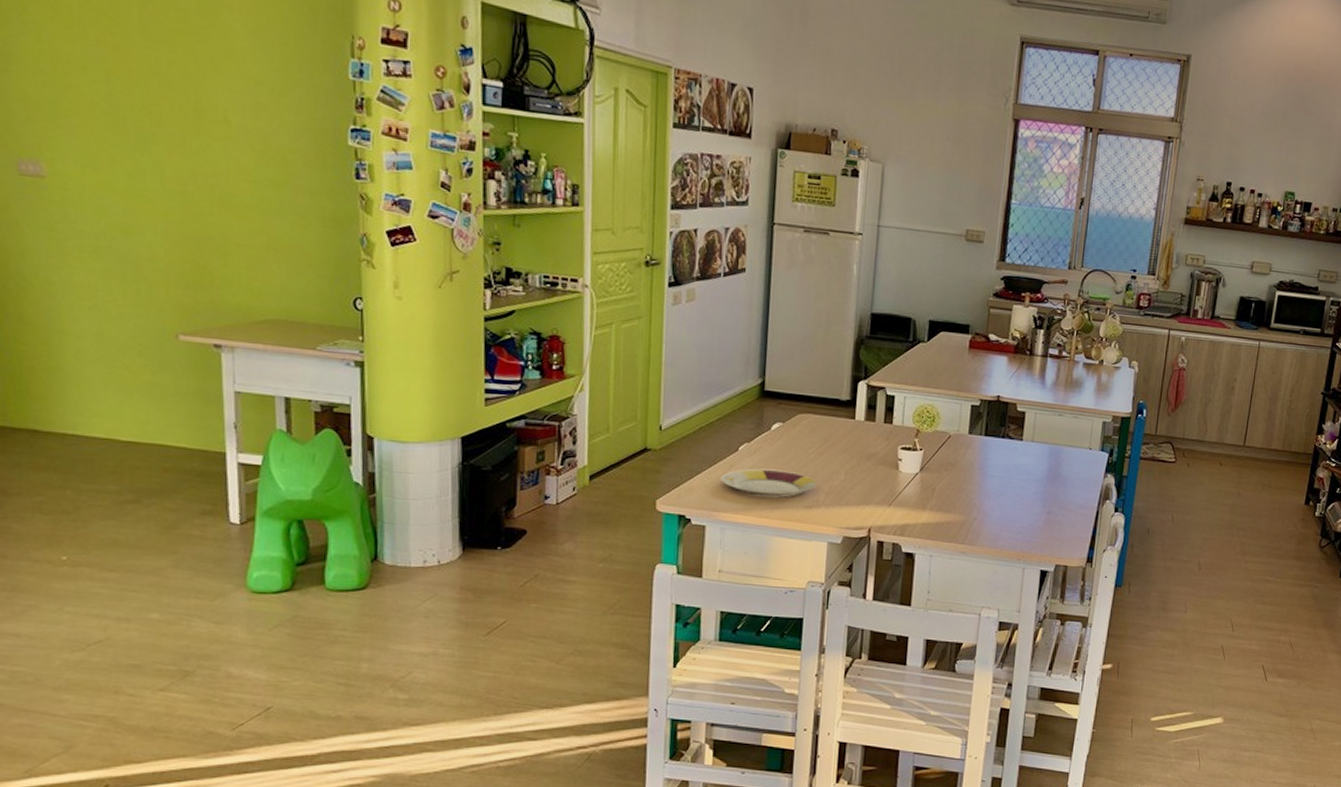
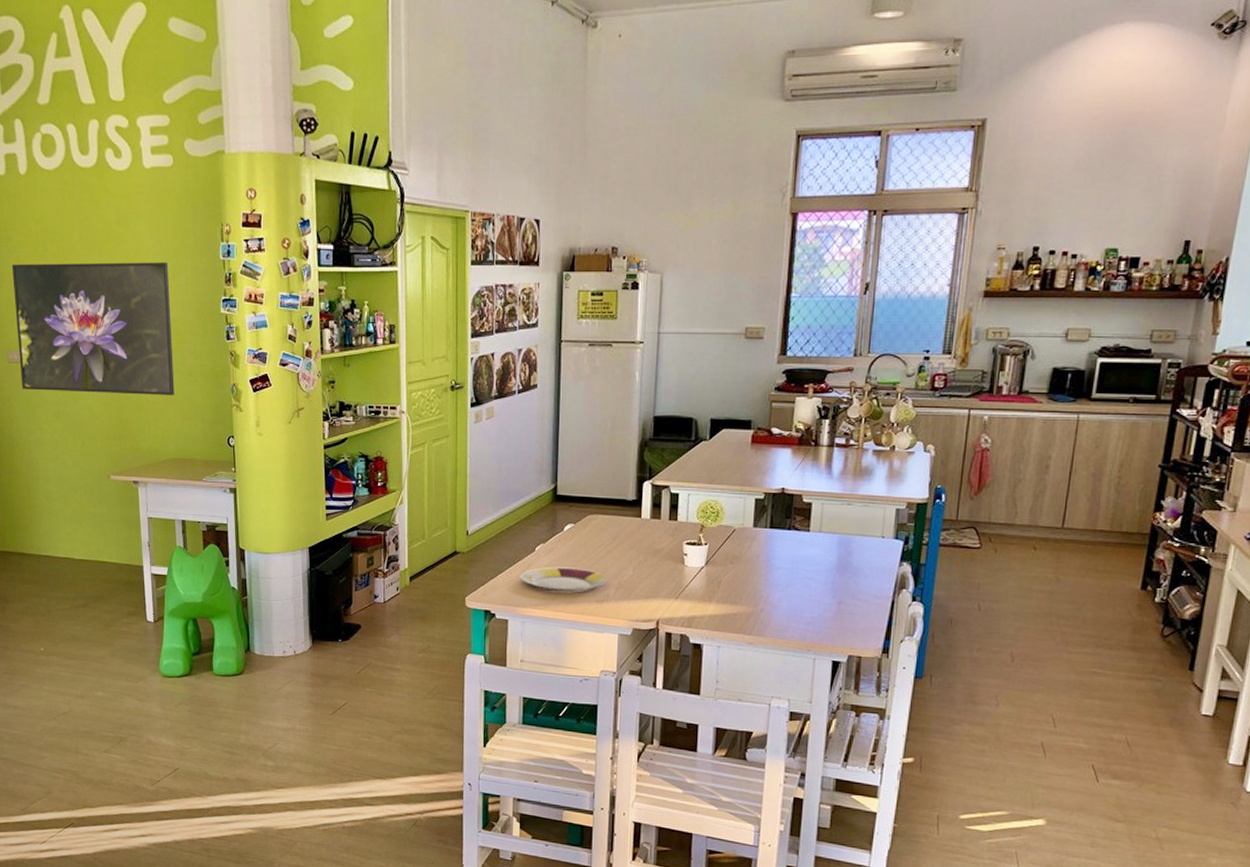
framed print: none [27,43,279,242] -> present [11,262,174,396]

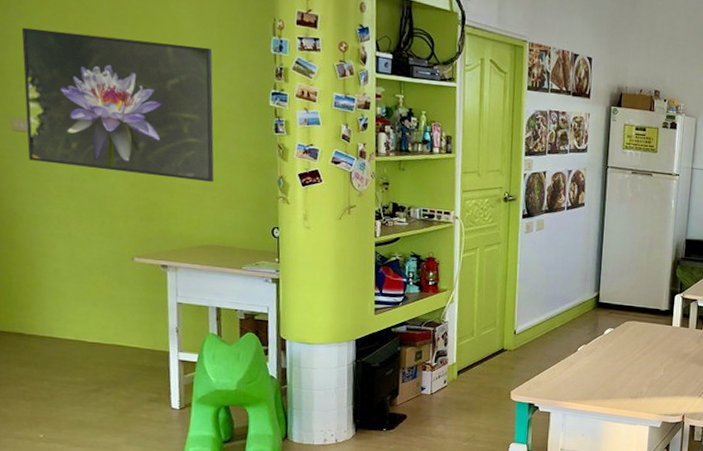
plate: present [520,566,607,593] -> none [563,365,641,390]

